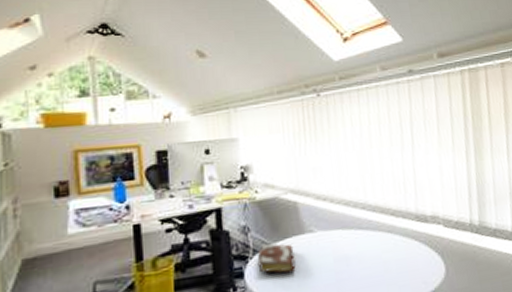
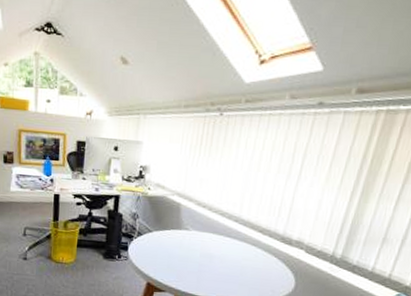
book: present [257,243,296,273] -> none [139,229,170,256]

